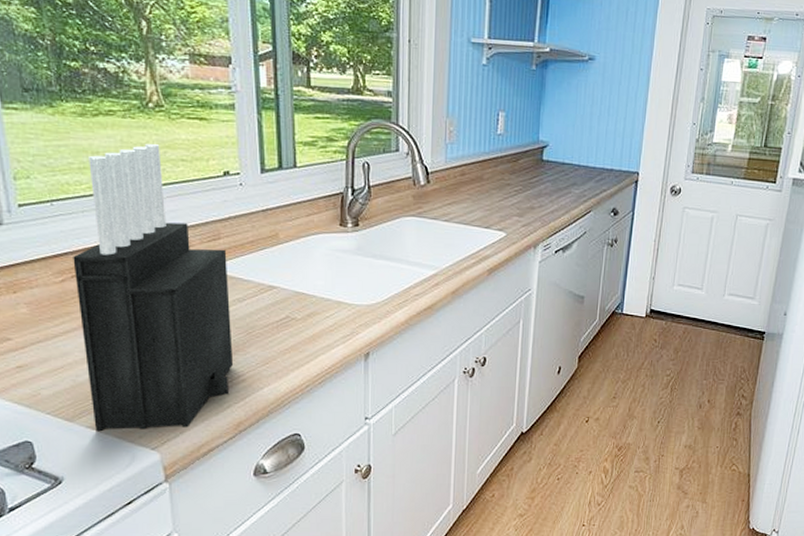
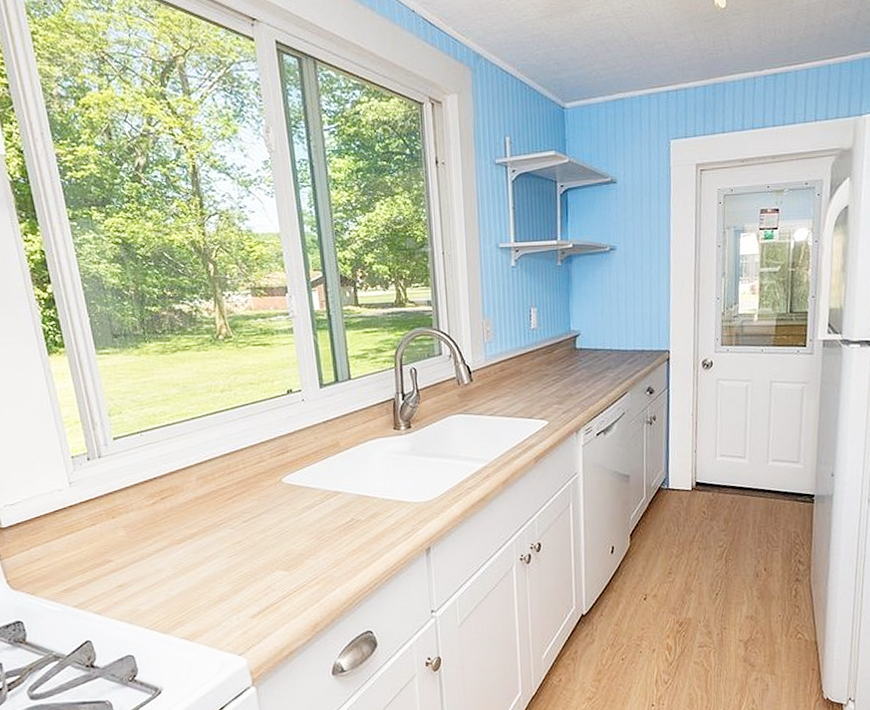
knife block: present [73,143,234,431] -> none [161,371,307,641]

